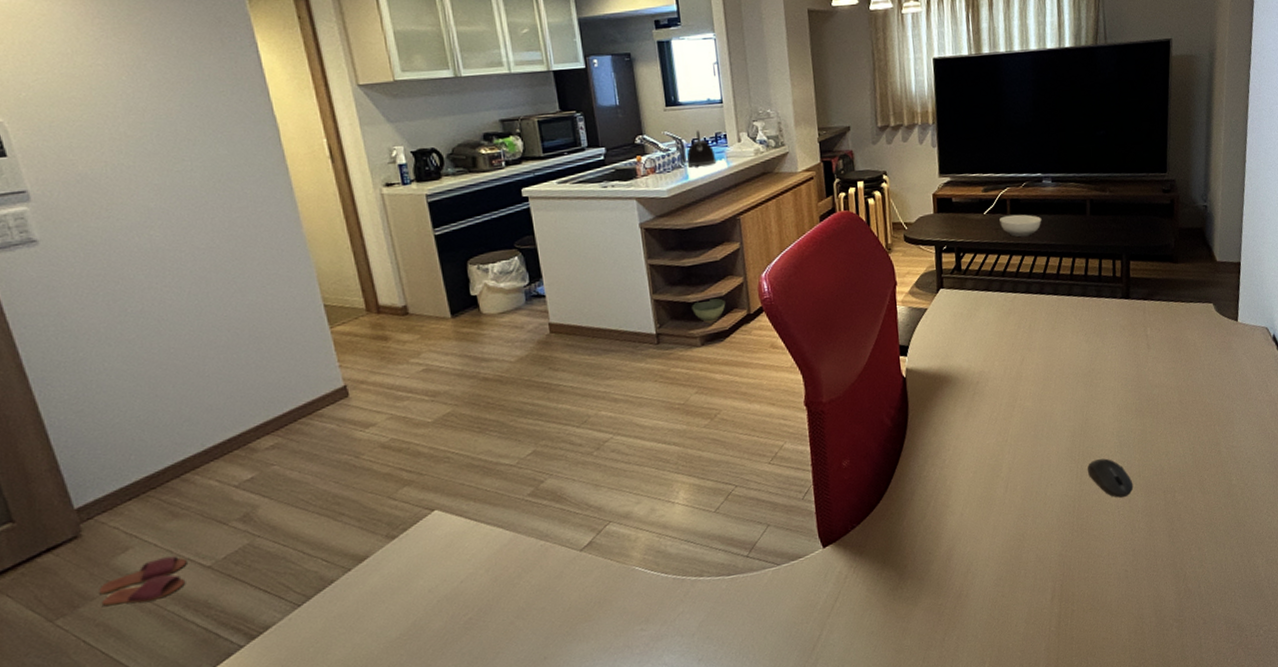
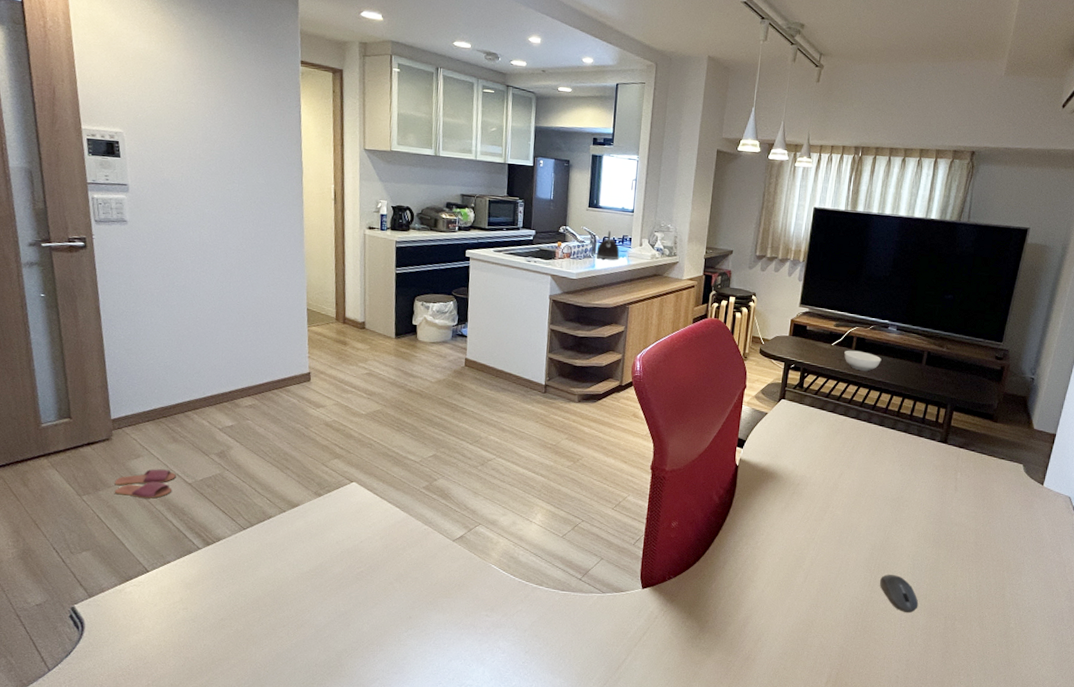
bowl: present [692,298,726,324] -> none [577,365,604,386]

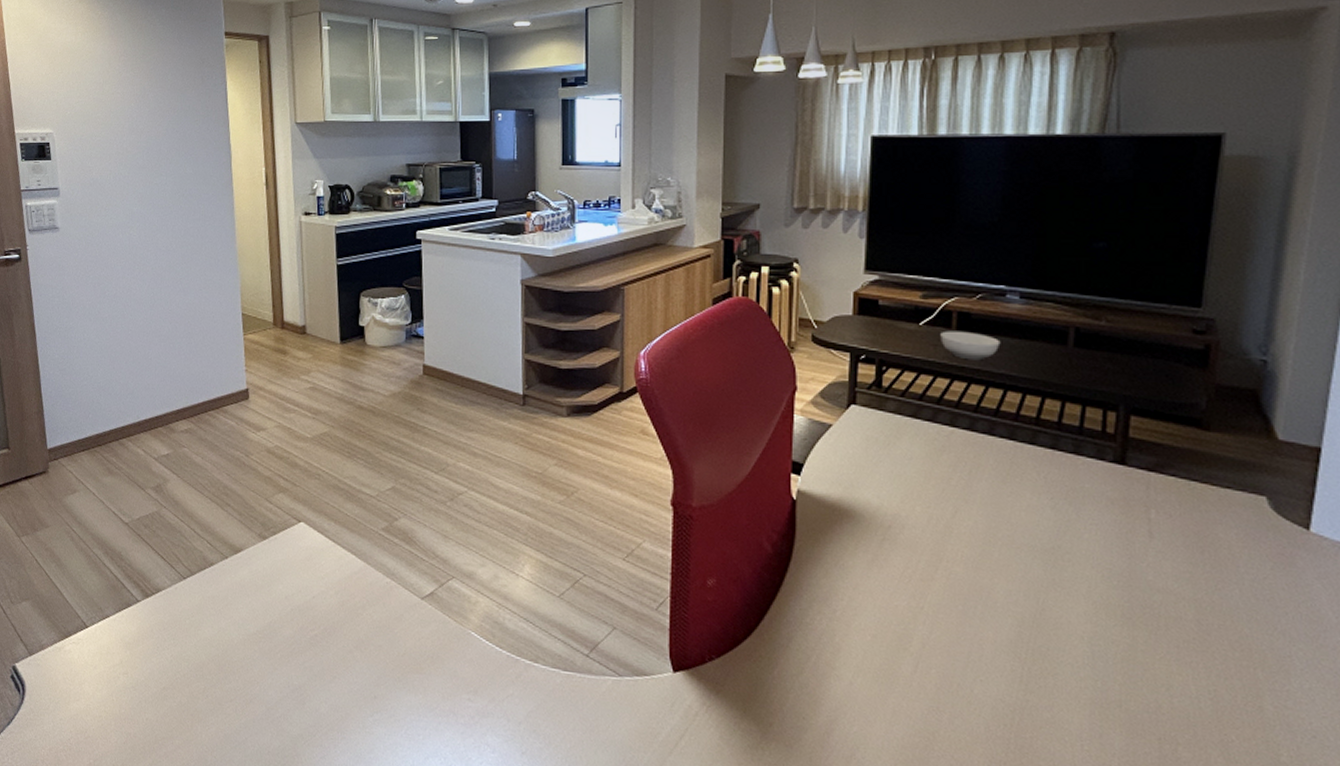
slippers: present [114,469,176,499] -> none [52,505,112,541]
kettle: present [596,230,620,261] -> none [576,192,607,230]
computer mouse: present [879,574,919,613] -> none [1037,666,1109,728]

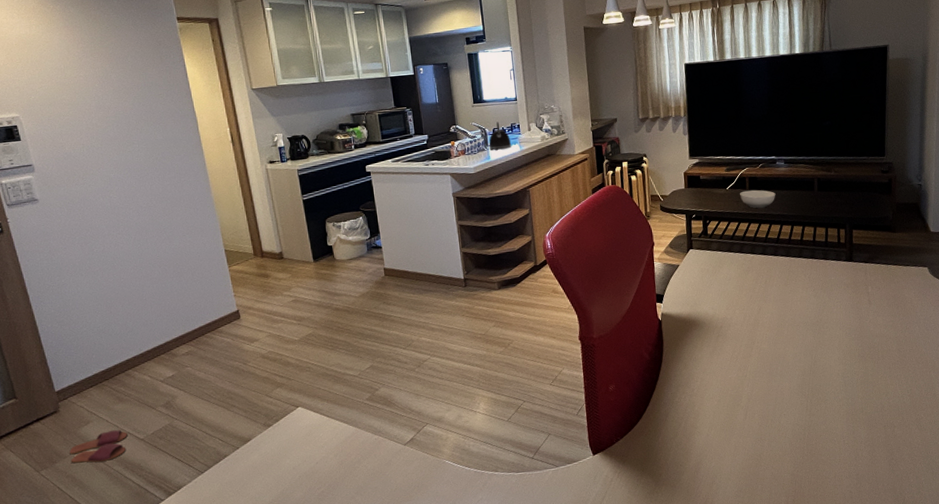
slippers: none [52,505,112,541] -> present [69,430,128,463]
kettle: none [576,192,607,230] -> present [489,121,512,150]

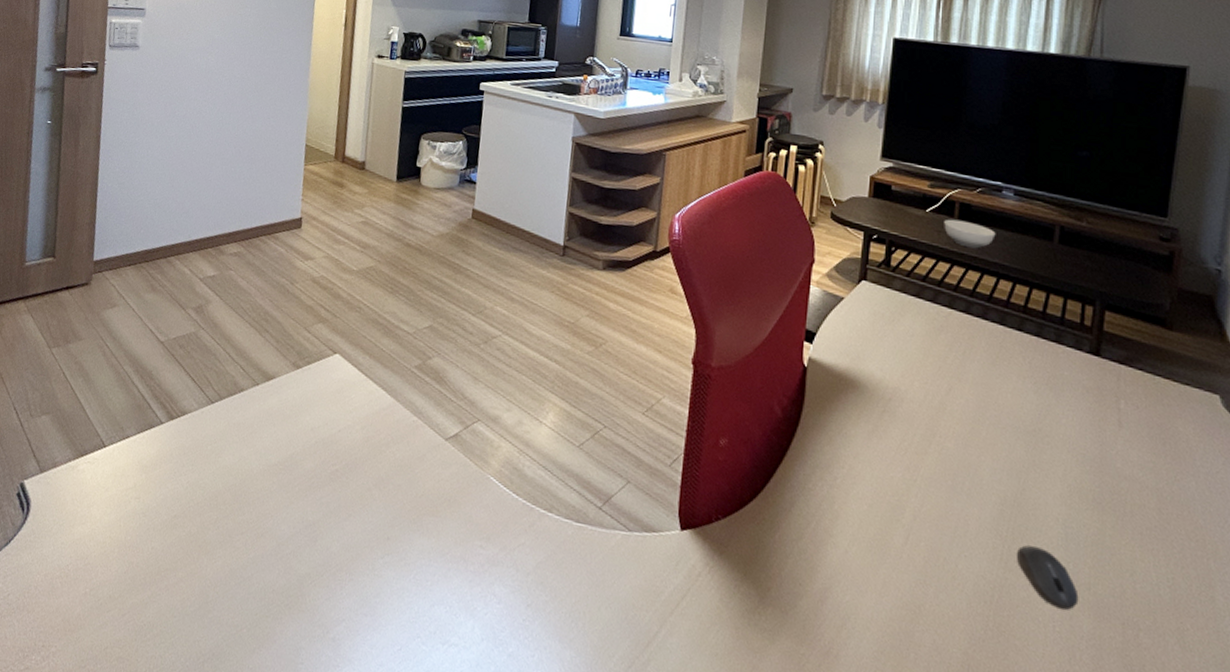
slippers: present [69,430,128,463] -> none [84,321,149,357]
kettle: present [489,121,512,150] -> none [627,62,655,98]
computer mouse: none [815,395,857,429] -> present [1016,545,1079,610]

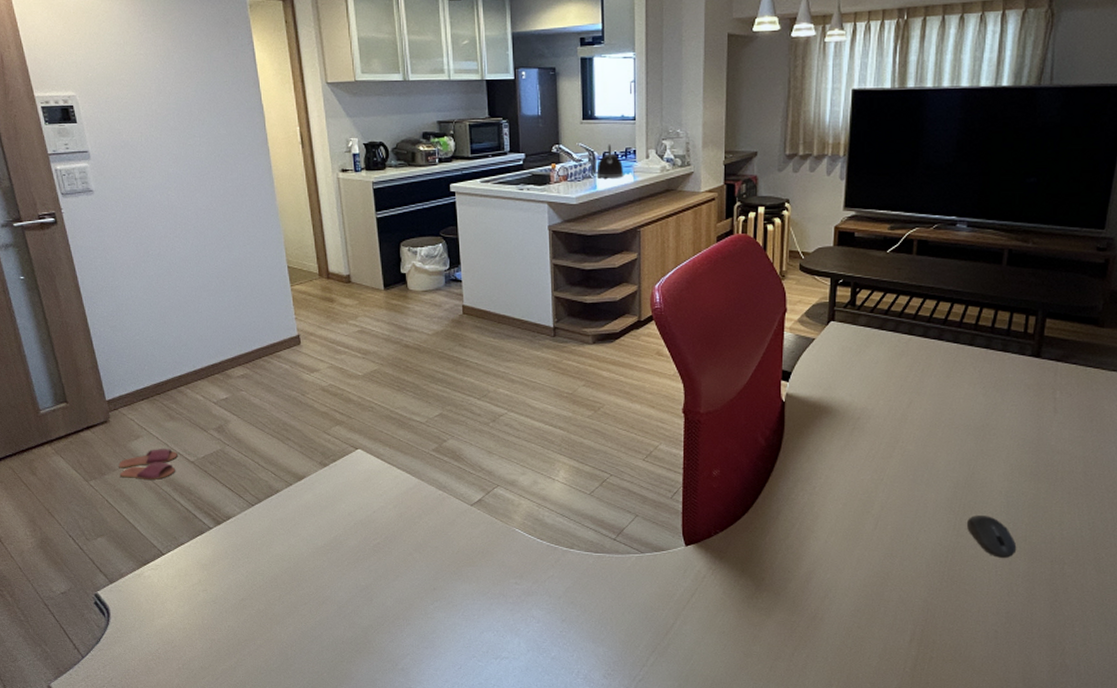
slippers: none [84,321,149,357] -> present [118,449,178,480]
kettle: none [627,62,655,98] -> present [596,144,624,179]
bowl: present [944,219,996,249] -> none [903,256,951,280]

